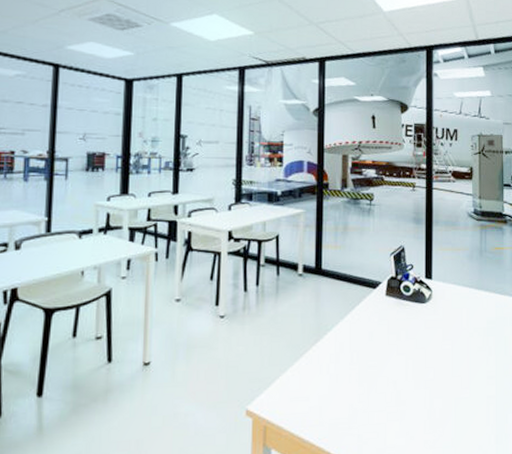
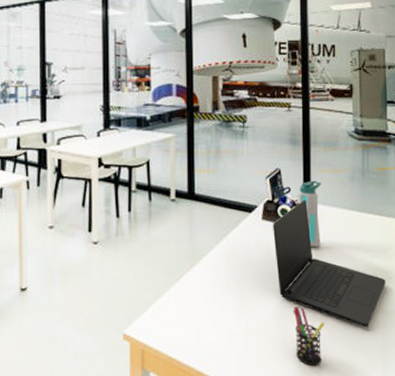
laptop: none [396,276,500,402] -> present [273,199,386,327]
pen holder: none [412,381,442,442] -> present [293,306,324,367]
water bottle: none [420,258,443,324] -> present [298,180,322,248]

